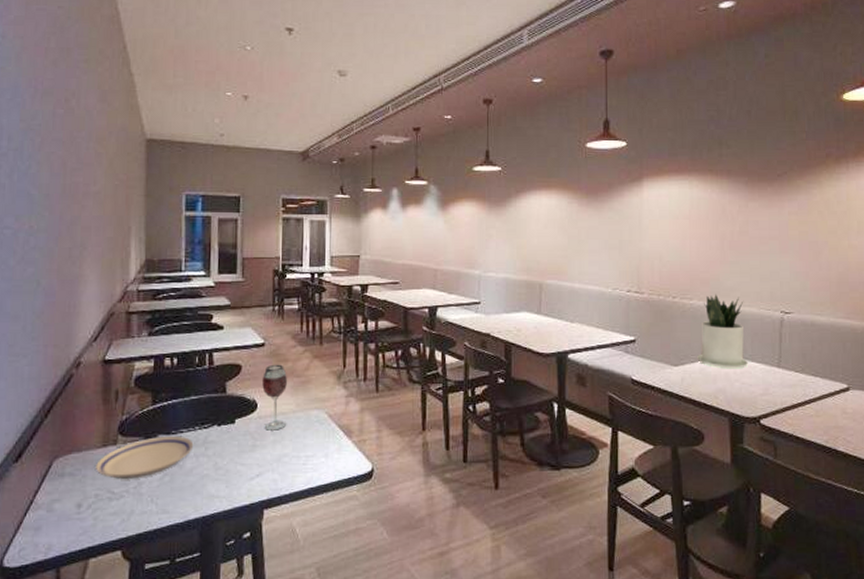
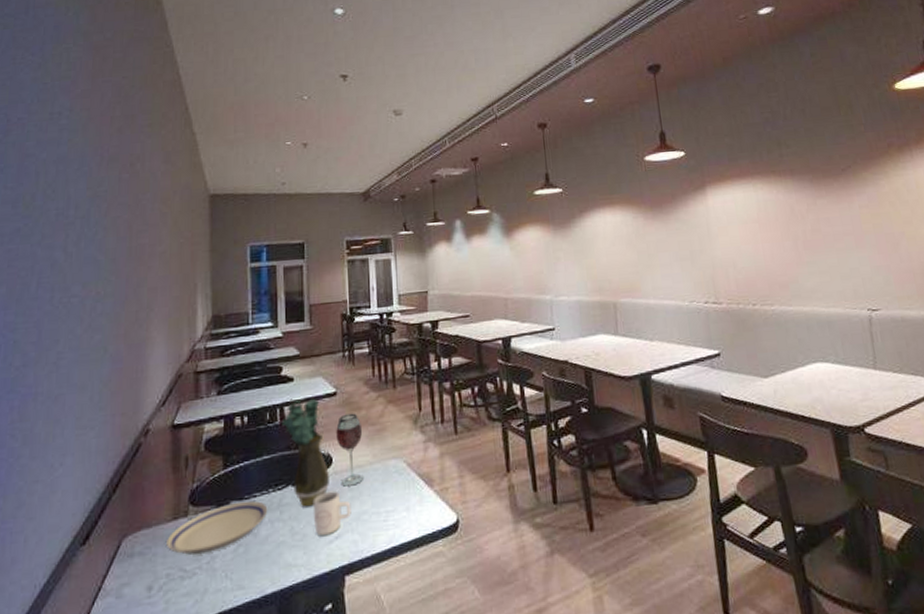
vase: none [210,345,255,446] -> present [281,396,330,507]
mug: none [236,433,273,473] -> present [312,491,351,537]
planter: present [696,294,749,369] -> none [786,297,843,376]

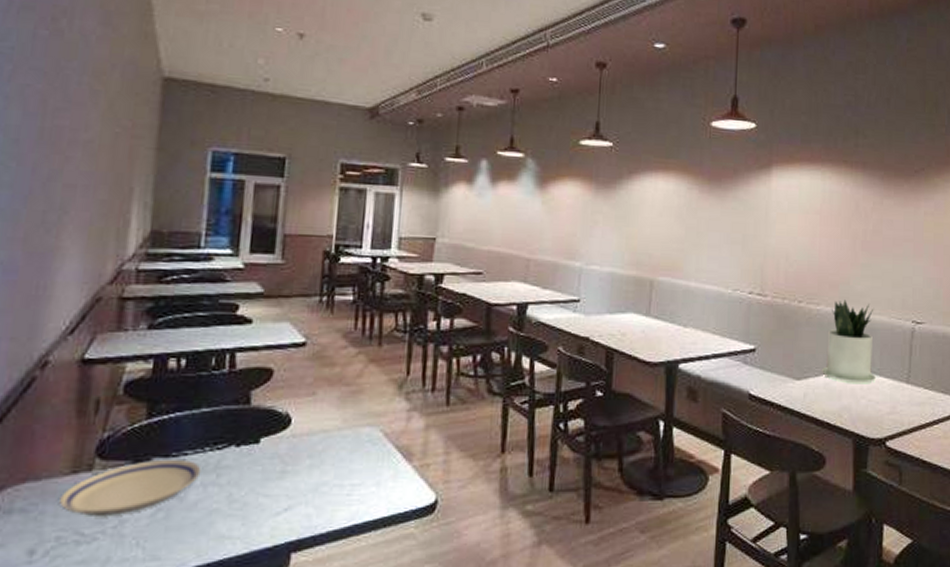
vase: present [281,396,330,507] -> none [230,344,286,472]
mug: present [312,491,351,537] -> none [258,456,309,507]
wineglass: present [336,413,363,487] -> none [299,369,334,453]
planter: none [786,297,843,376] -> present [821,299,877,384]

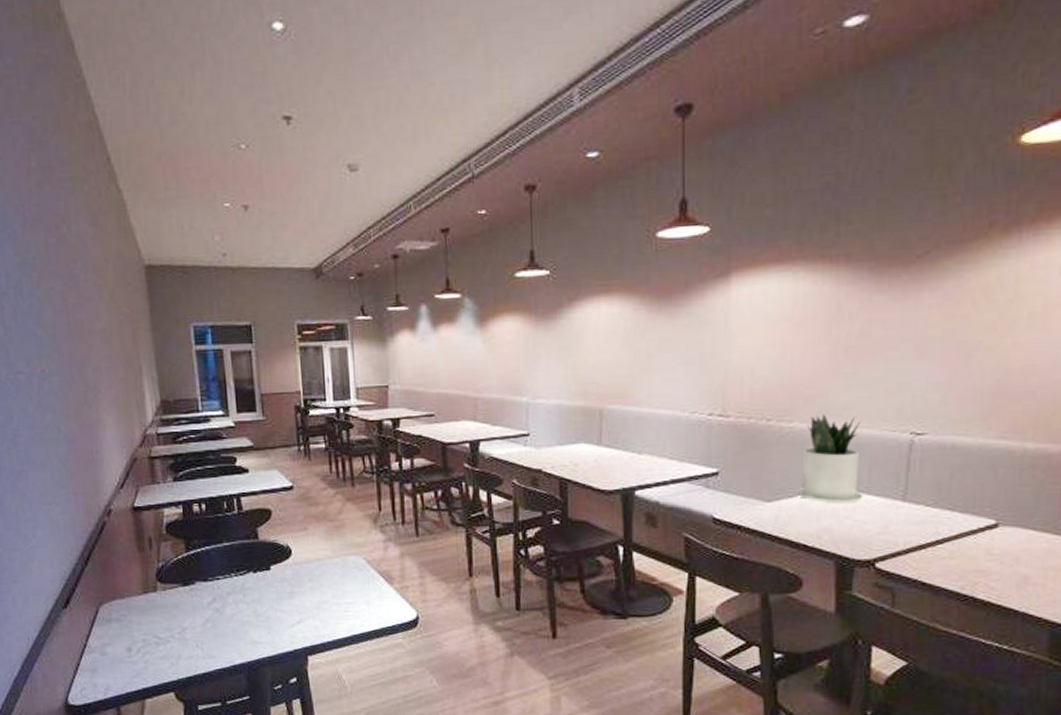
plate: present [60,459,202,516] -> none [140,582,232,625]

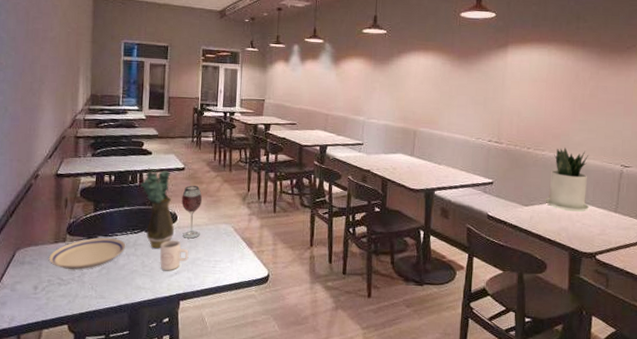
plate: none [140,582,232,625] -> present [49,237,126,270]
vase: none [239,489,291,593] -> present [140,167,175,249]
mug: none [274,580,312,620] -> present [159,240,189,271]
wineglass: none [294,508,323,577] -> present [182,185,203,239]

